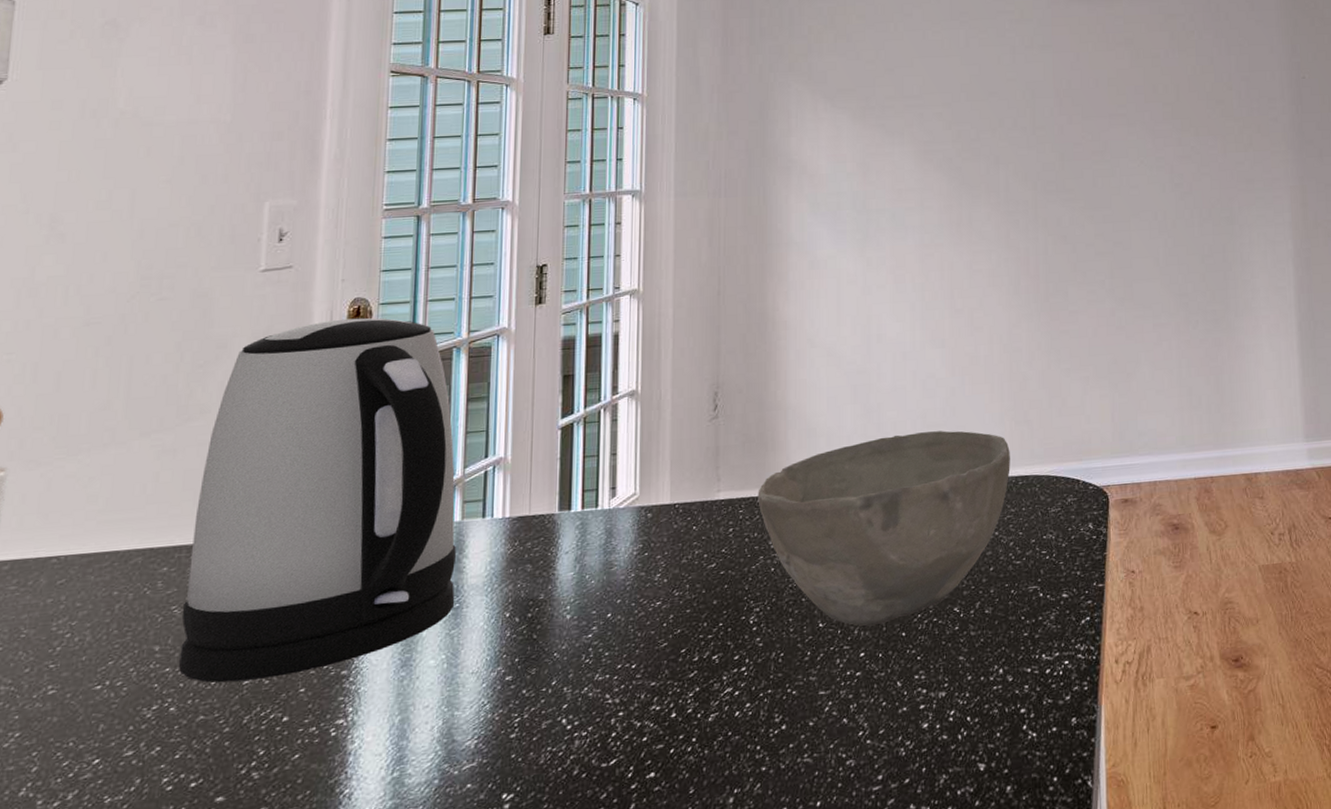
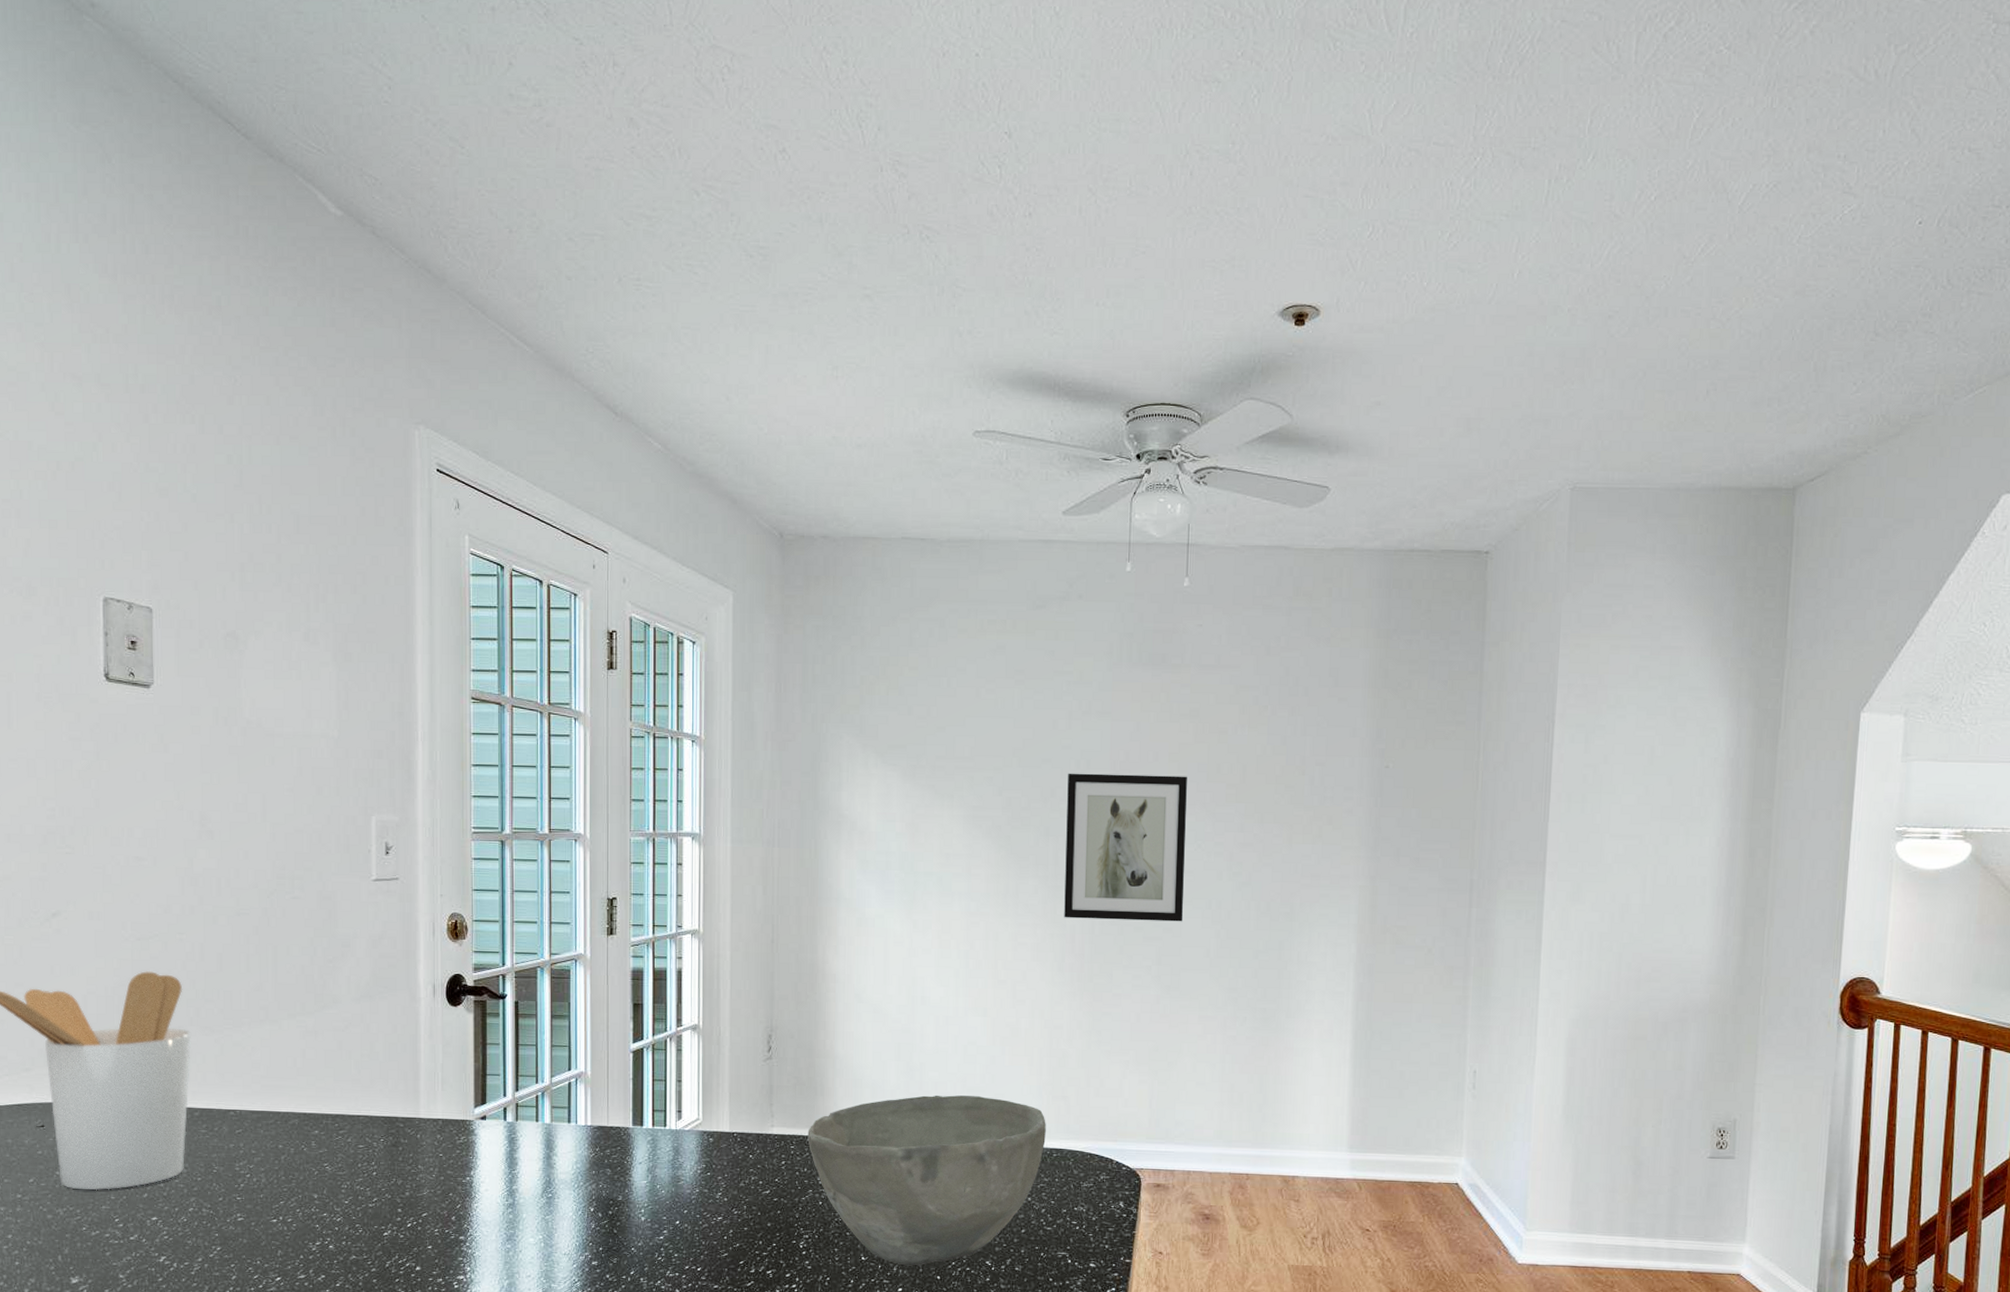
kettle: present [178,317,456,683] -> none [332,931,548,1234]
wall art: none [1014,98,1131,242] -> present [1064,773,1187,922]

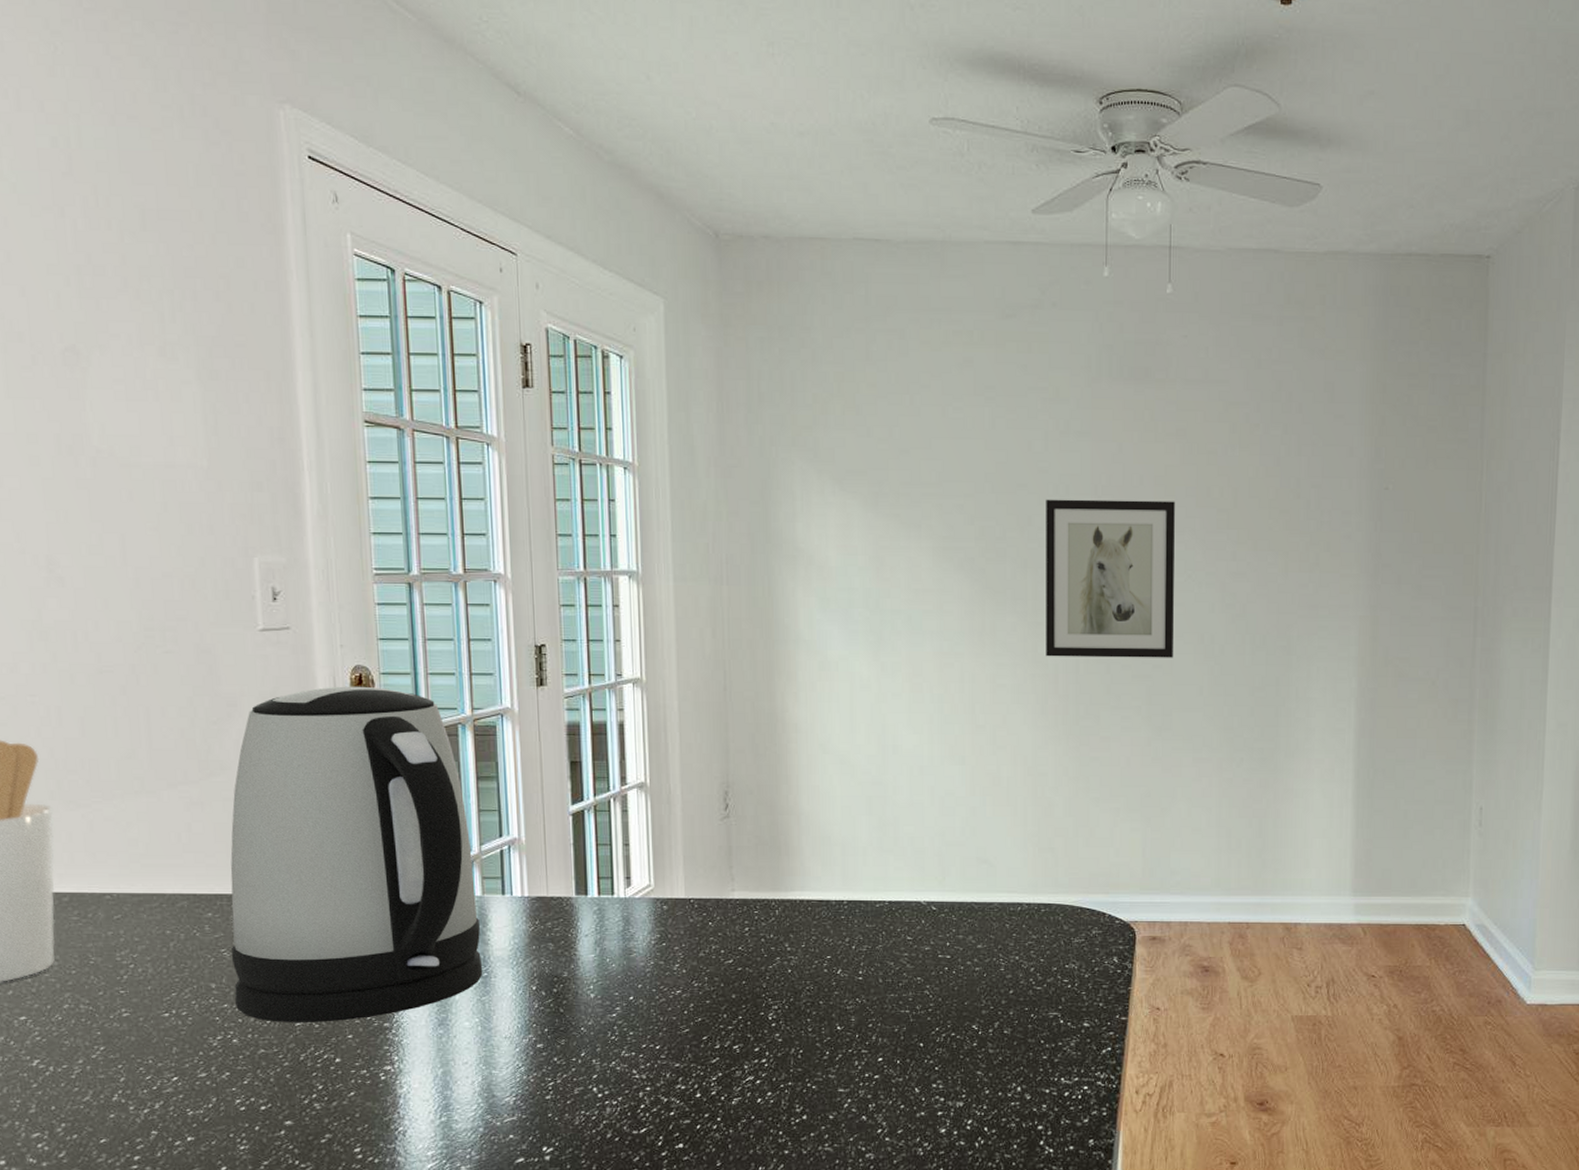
kettle: none [332,931,548,1234] -> present [230,686,483,1024]
bowl: present [807,1095,1046,1266] -> none [772,850,1033,1034]

